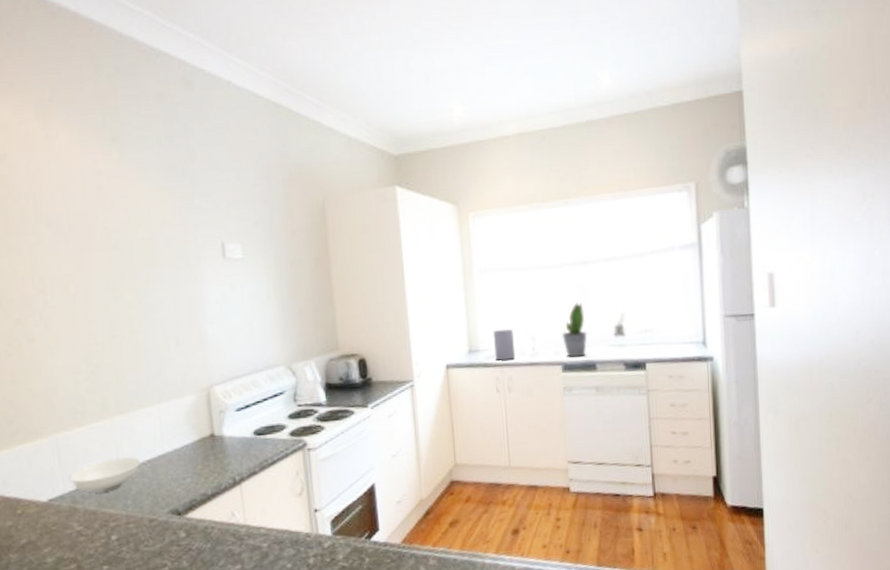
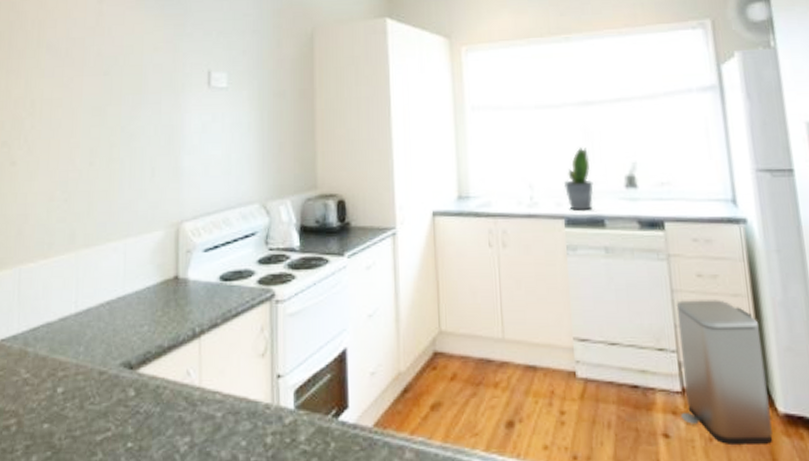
bowl: present [69,457,141,493] -> none [25,297,100,336]
canister: present [492,329,516,361] -> none [485,174,511,210]
pedal bin: none [652,423,721,532] -> present [676,300,773,444]

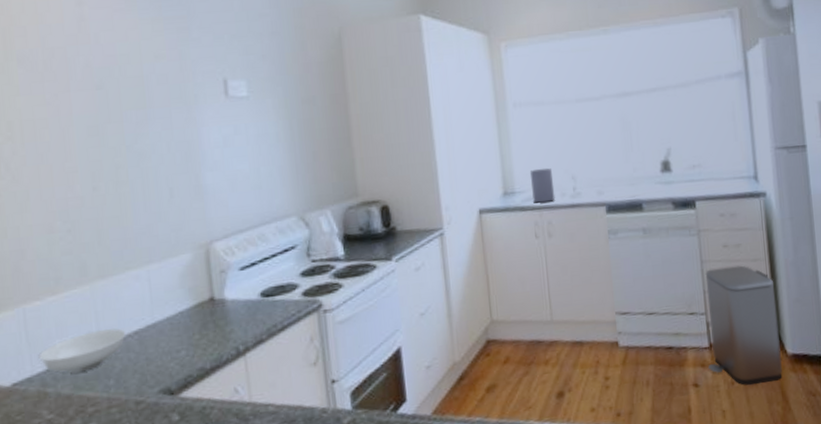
bowl: none [25,297,100,336] -> present [38,328,126,373]
canister: none [485,174,511,210] -> present [529,168,556,203]
potted plant: present [563,146,594,210] -> none [604,136,633,197]

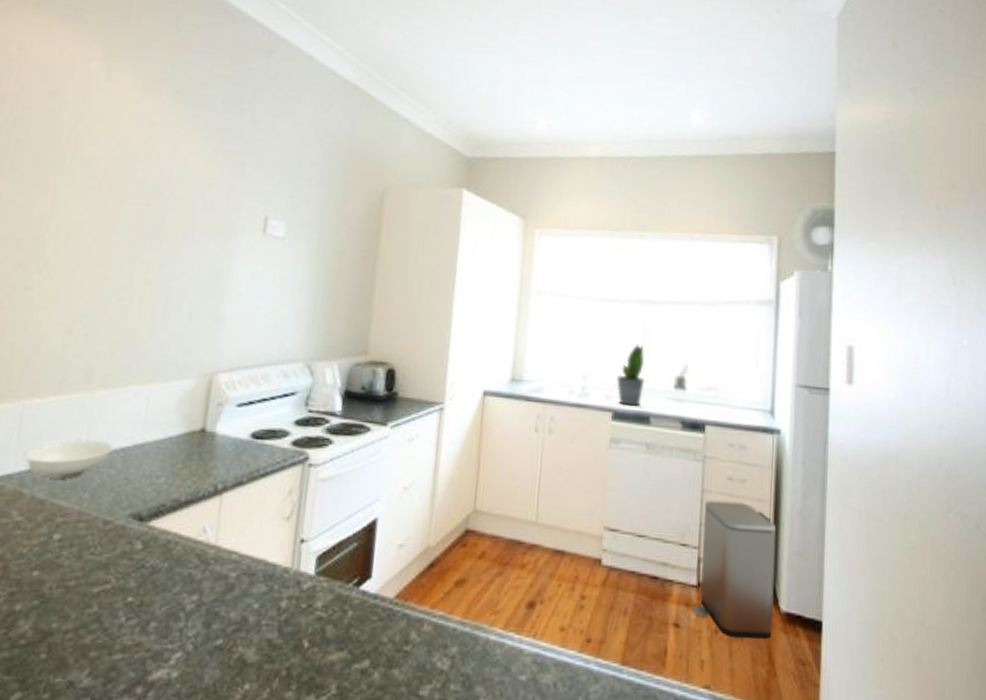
canister: present [529,168,556,203] -> none [539,360,564,397]
potted plant: none [604,136,633,197] -> present [616,343,645,406]

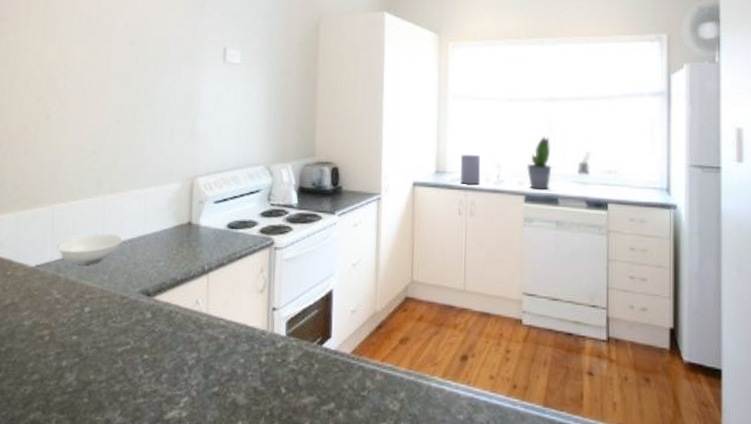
canister: none [539,360,564,397] -> present [460,154,481,185]
pedal bin: present [693,500,776,639] -> none [604,268,677,385]

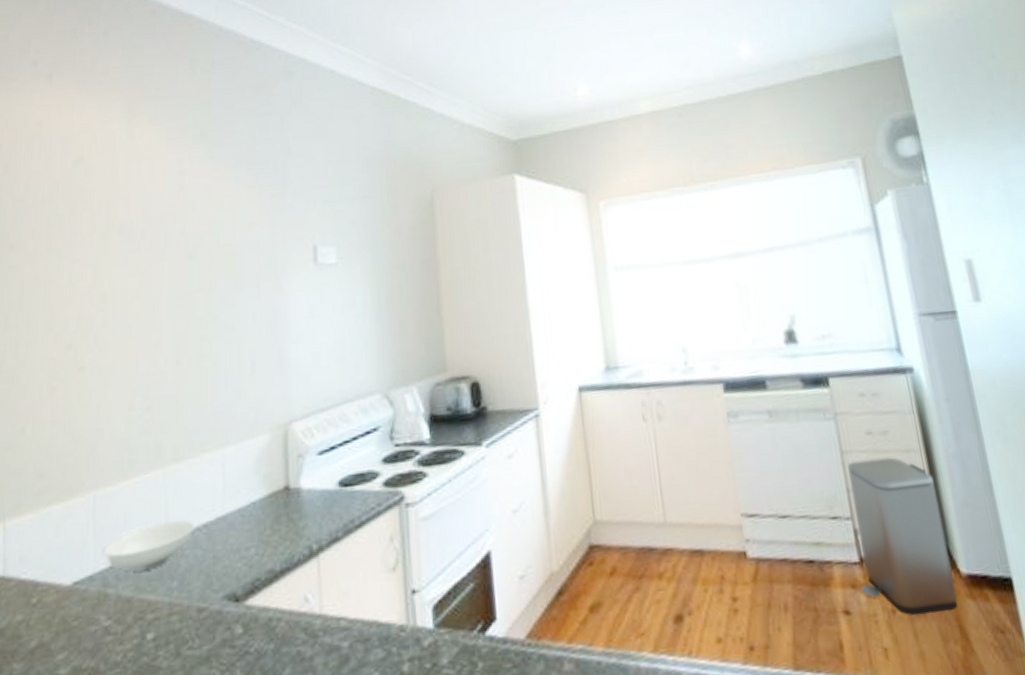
canister: present [460,154,481,185] -> none [634,339,665,380]
potted plant: present [526,136,552,190] -> none [719,302,753,373]
pedal bin: none [604,268,677,385] -> present [847,457,958,615]

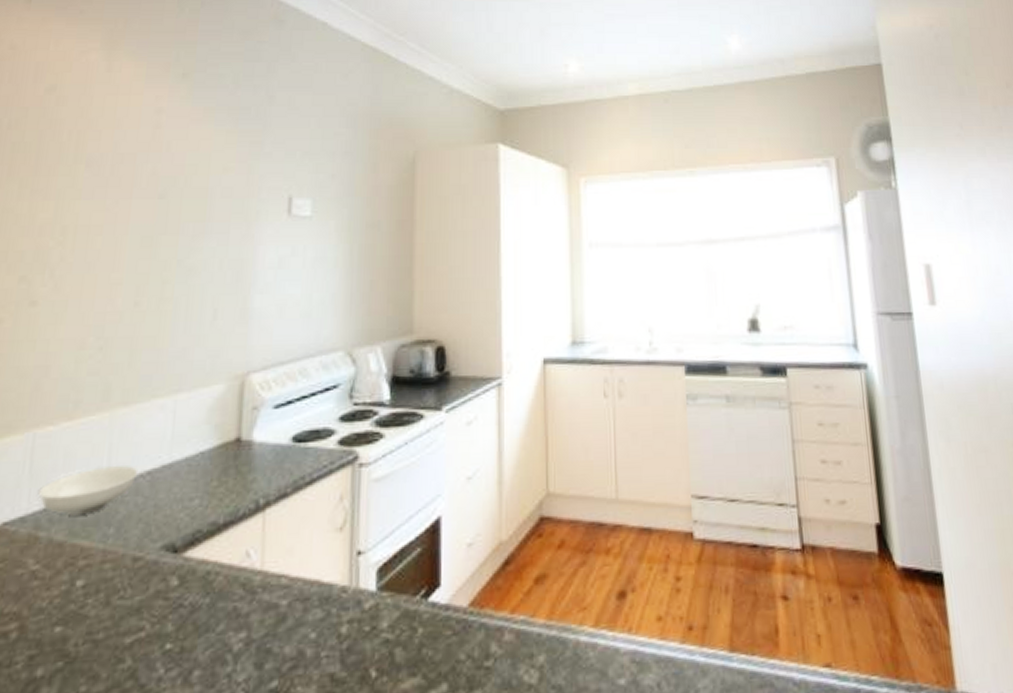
pedal bin: present [847,457,958,615] -> none [797,449,891,603]

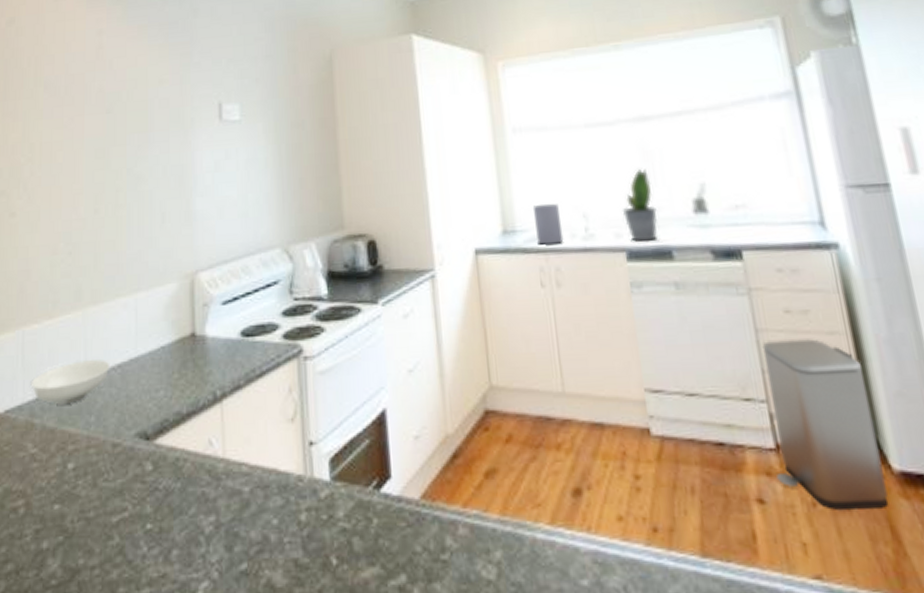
canister: none [602,317,629,357] -> present [532,203,564,245]
potted plant: none [684,288,716,356] -> present [622,168,658,242]
pedal bin: none [797,449,891,603] -> present [762,339,889,510]

